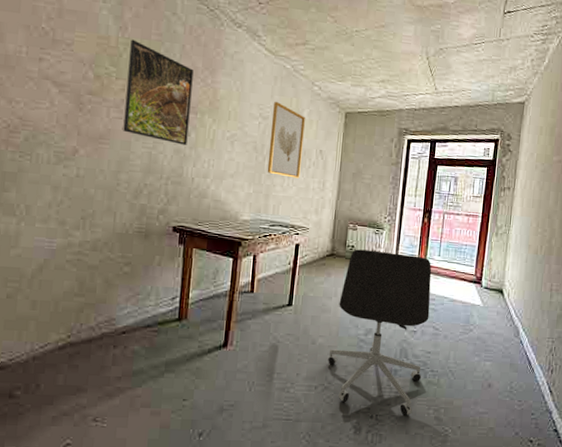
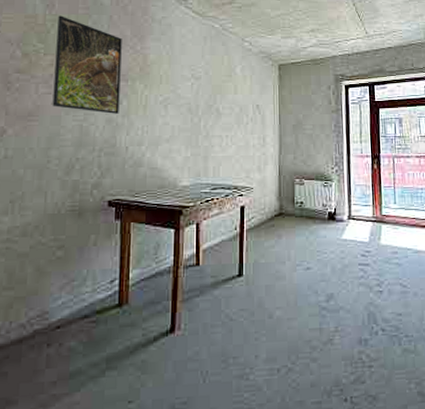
wall art: present [267,102,305,179] -> none [204,61,239,136]
office chair: present [328,249,432,417] -> none [289,204,396,396]

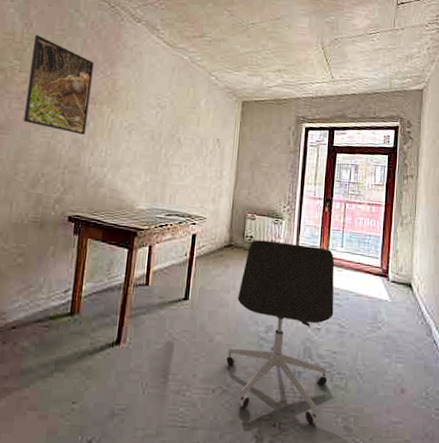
office chair: none [289,204,396,396] -> present [226,239,335,426]

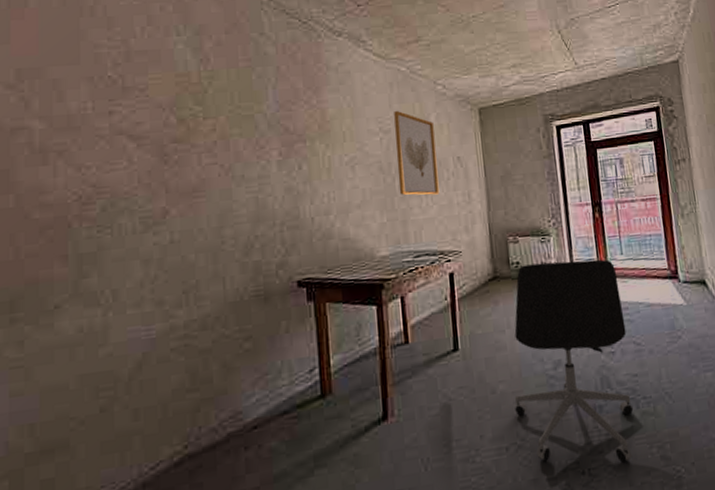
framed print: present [23,35,94,135] -> none [215,71,299,182]
wall art: none [164,92,202,167] -> present [394,111,440,196]

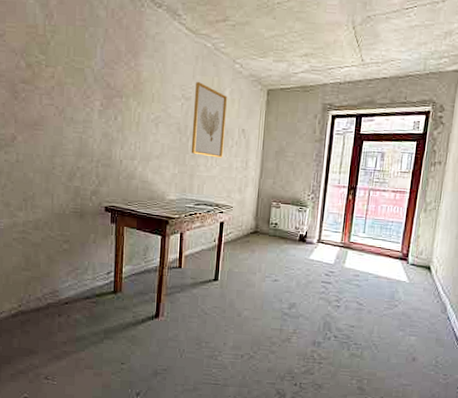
office chair: present [514,259,634,464] -> none [253,226,356,386]

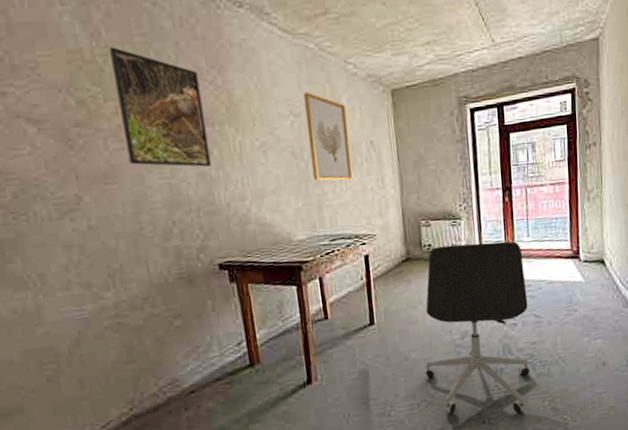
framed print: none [55,26,117,129] -> present [109,47,211,167]
office chair: none [253,226,356,386] -> present [425,241,530,415]

